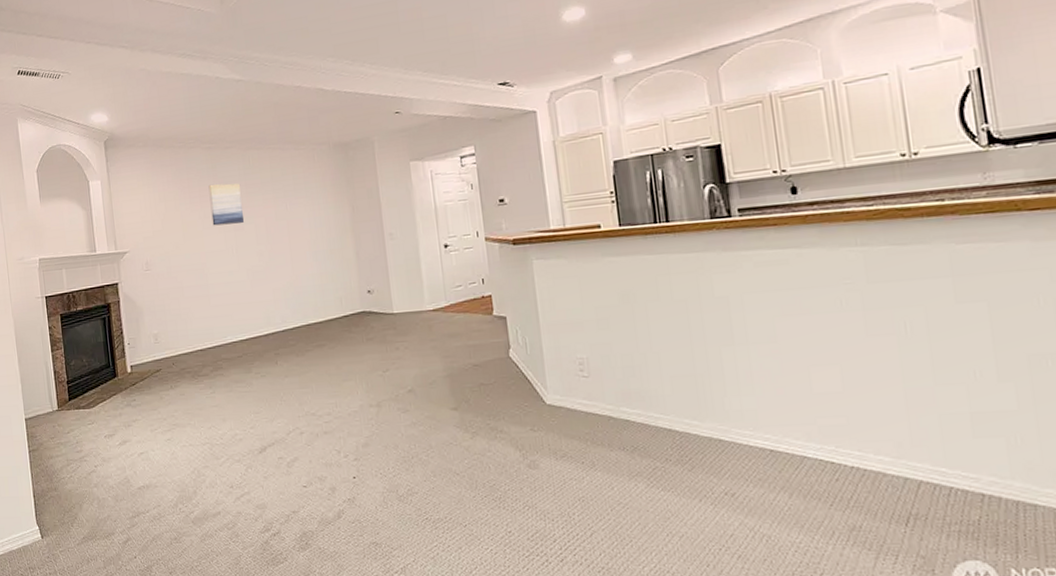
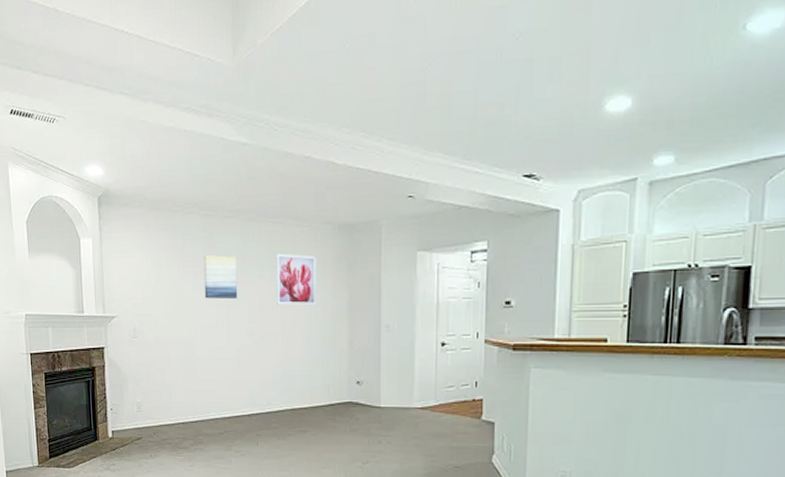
wall art: none [277,175,321,225] -> present [276,253,317,306]

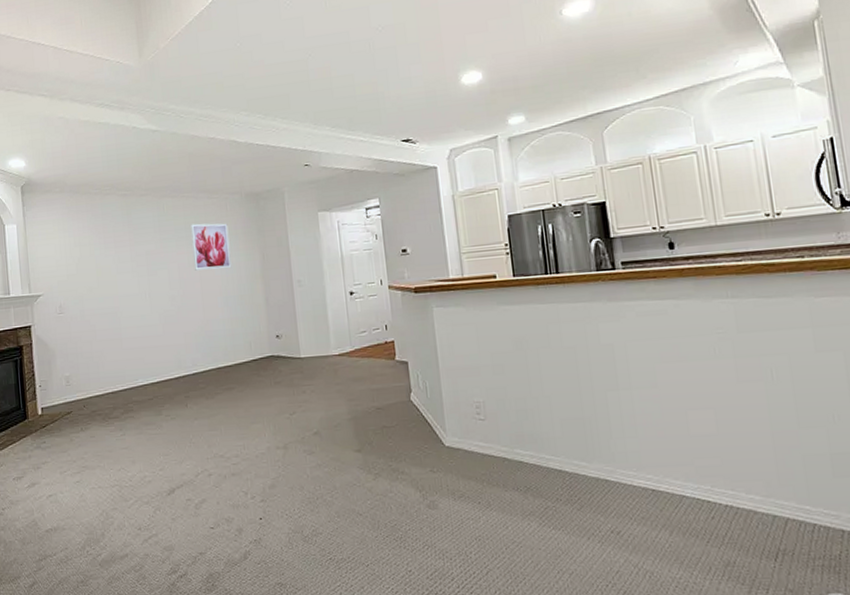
wall art: present [203,254,238,299] -> none [123,230,158,271]

